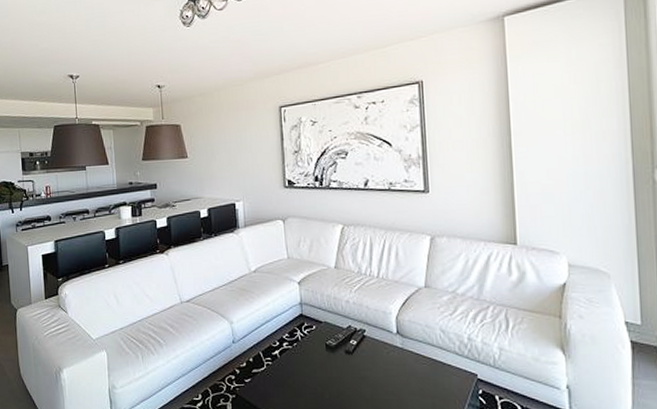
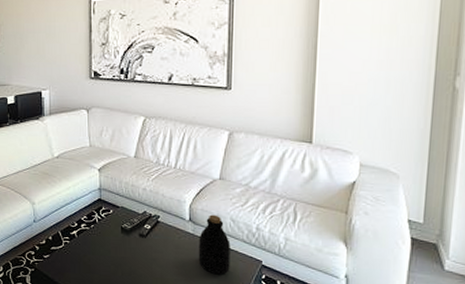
bottle: none [408,326,444,392] -> present [198,214,231,275]

